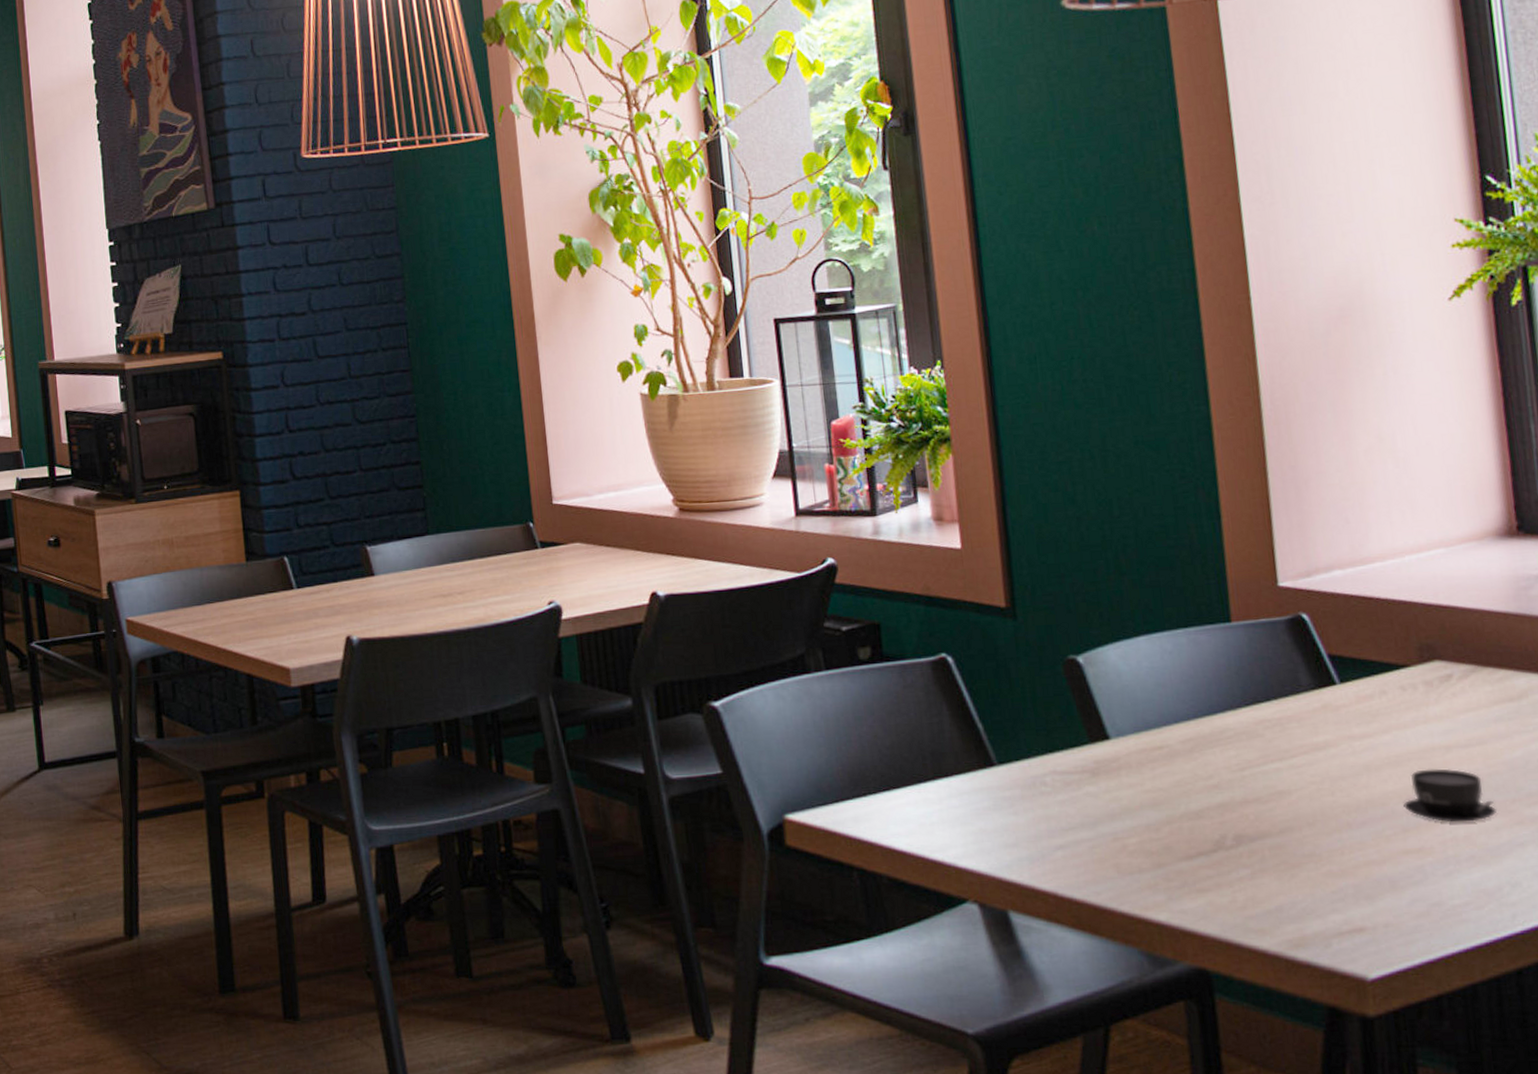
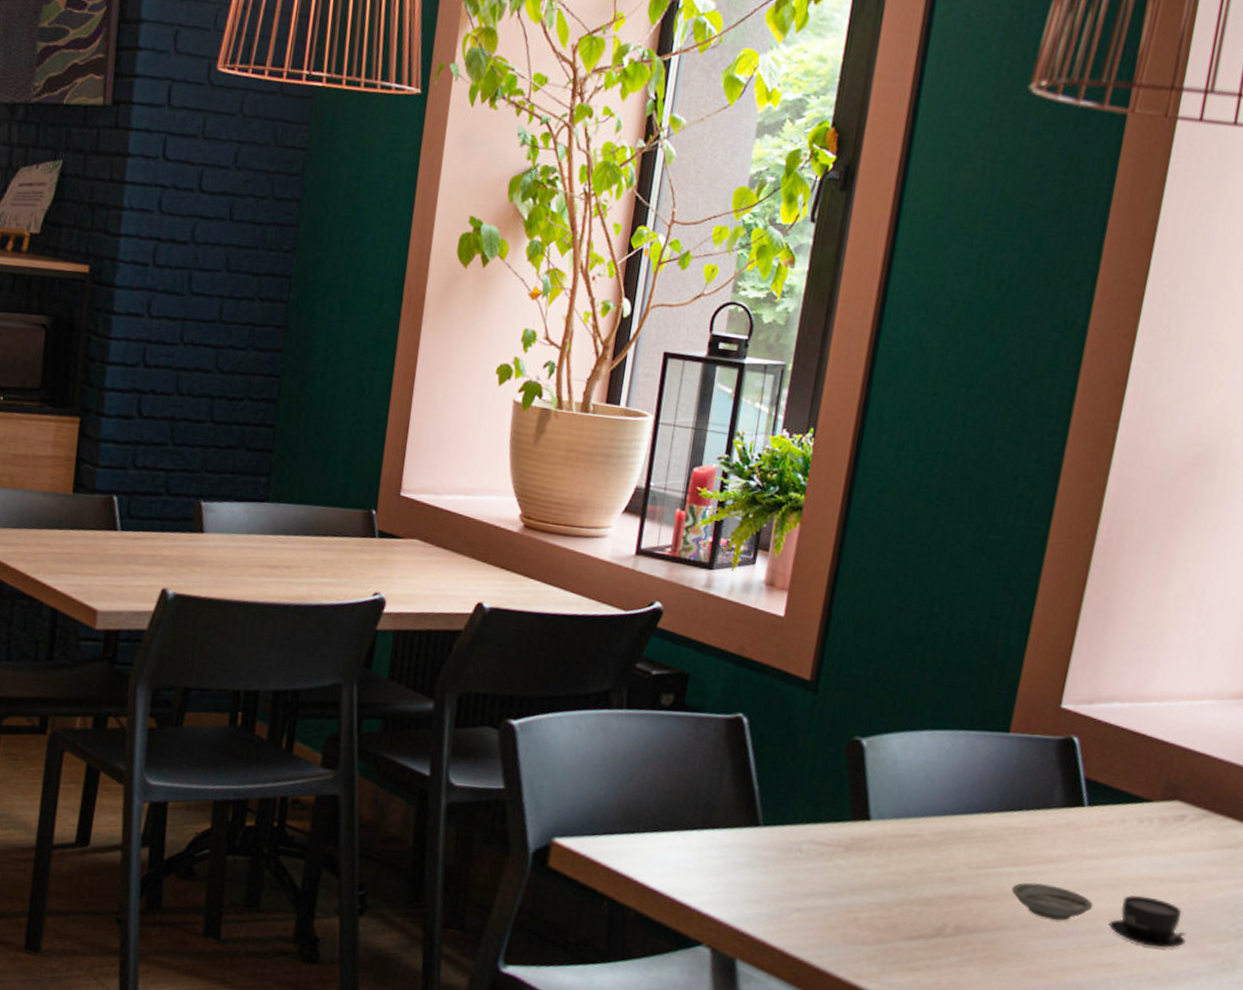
saucer: none [1283,773,1380,811] -> present [1011,882,1093,921]

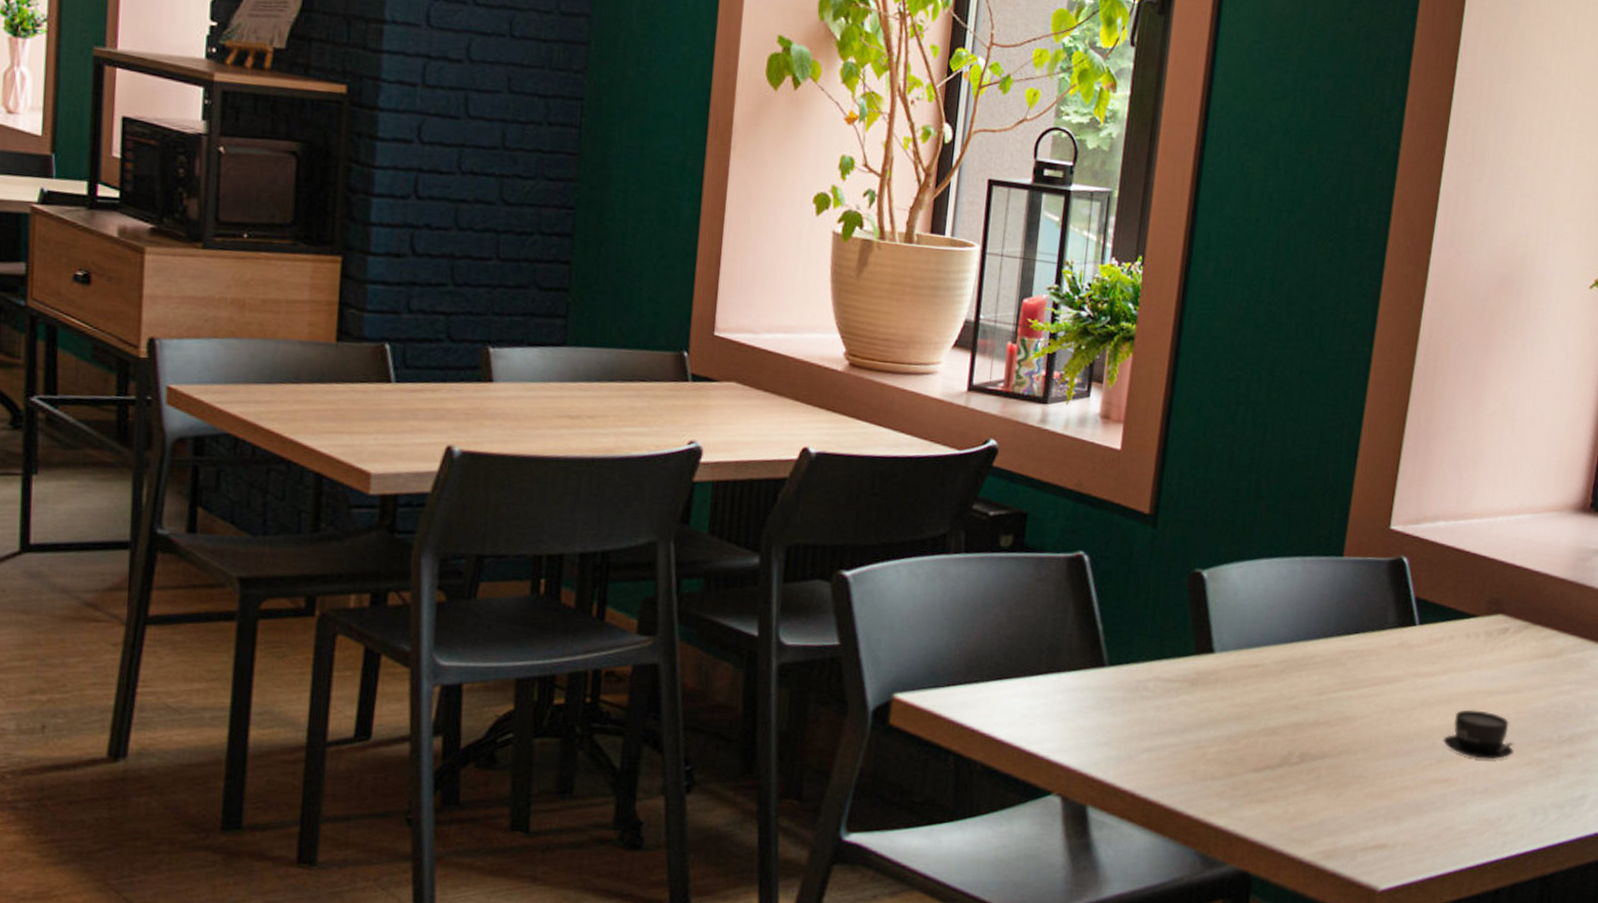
saucer: present [1011,882,1093,921] -> none [1351,704,1428,740]

